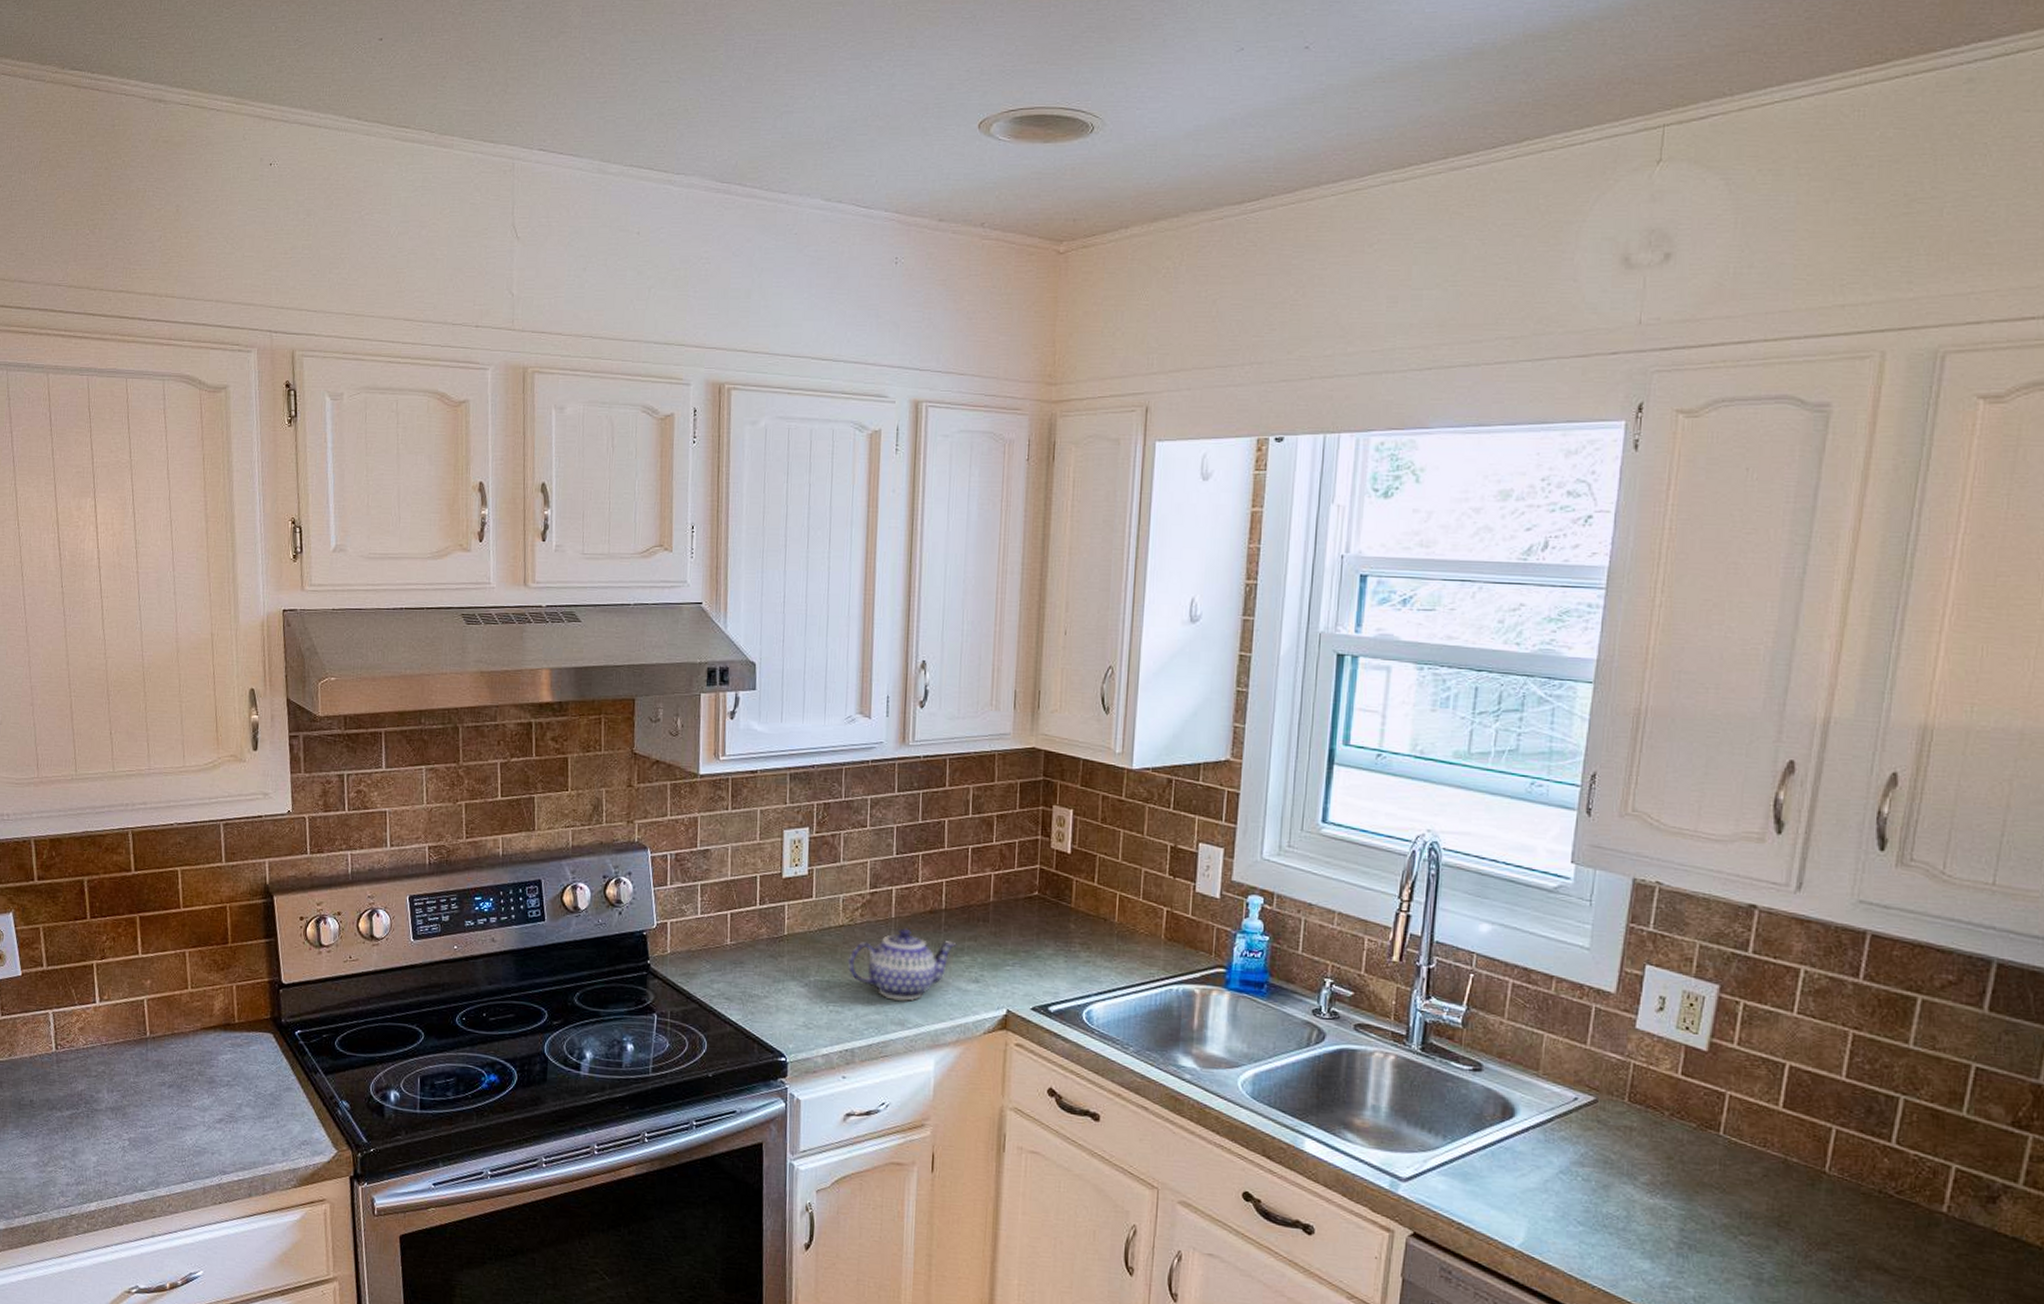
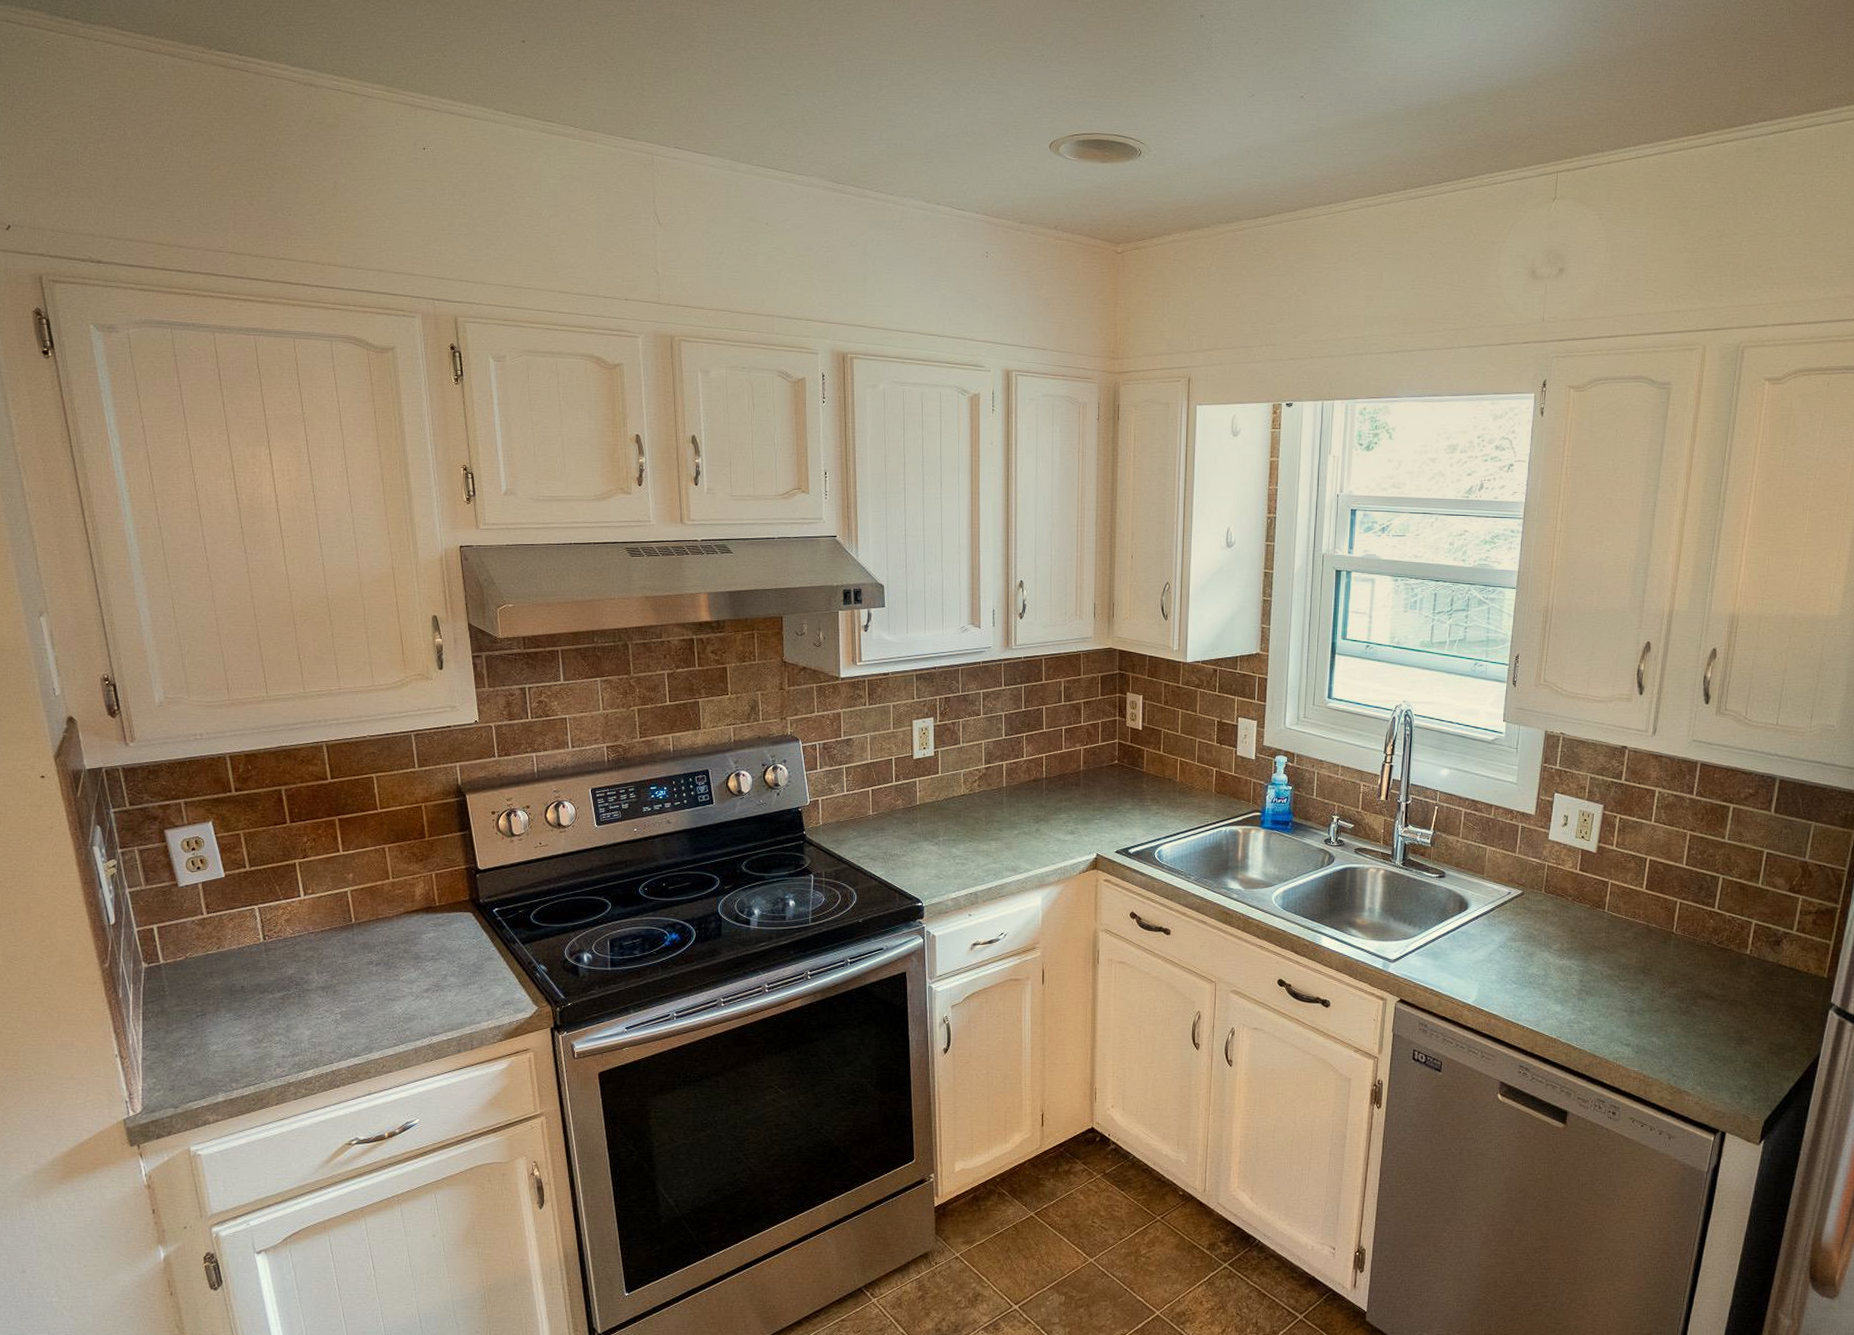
teapot: present [847,928,957,1001] -> none [969,794,1056,852]

